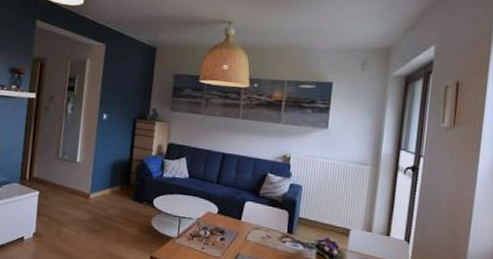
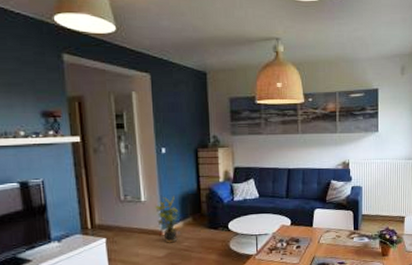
potted plant: none [87,160,109,208] -> present [155,196,179,243]

